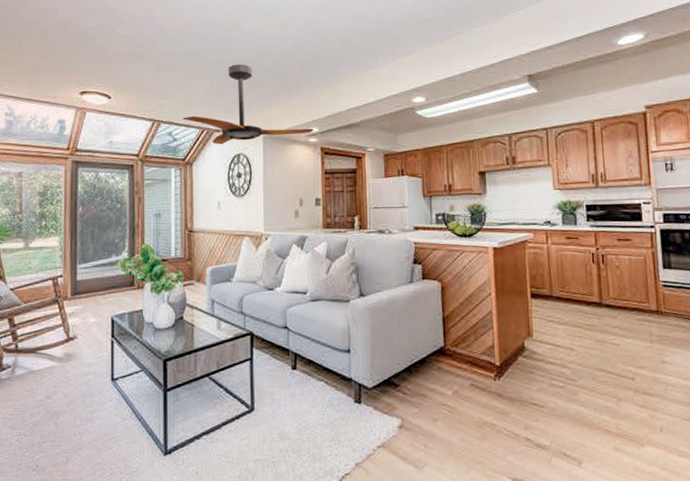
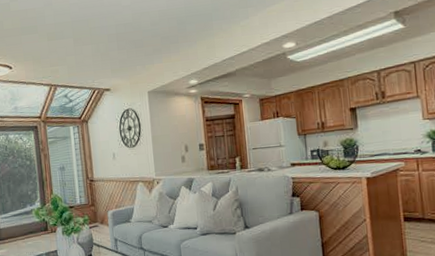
ceiling fan: present [183,64,314,145] -> none [76,26,194,103]

